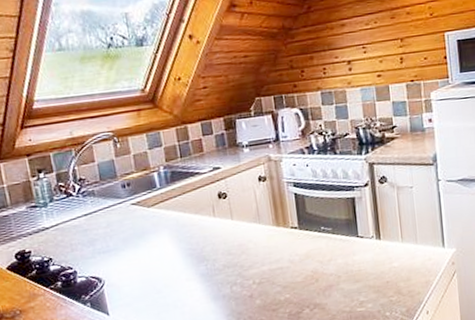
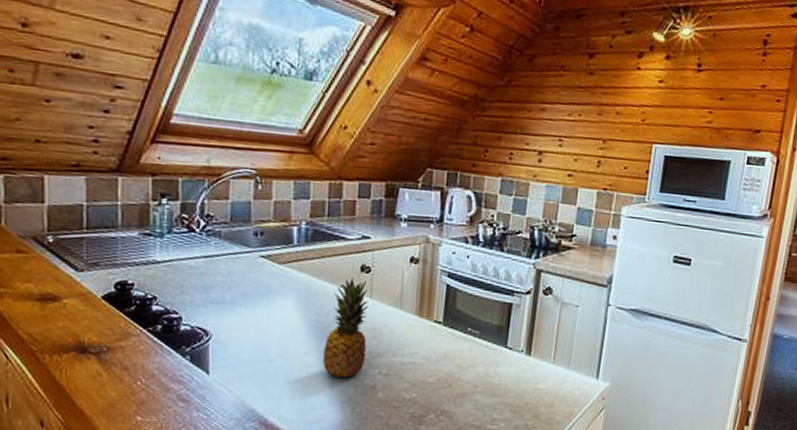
fruit: none [200,206,239,295] -> present [323,278,368,379]

